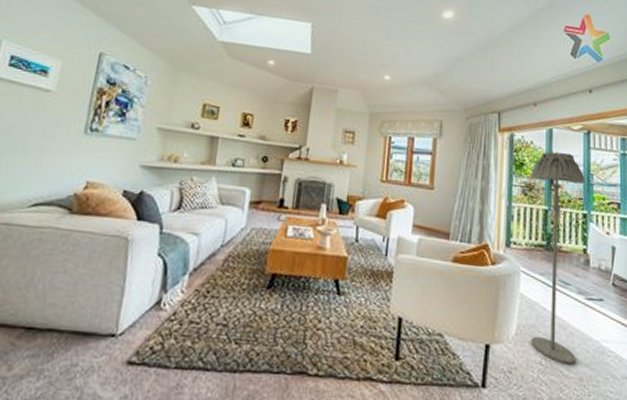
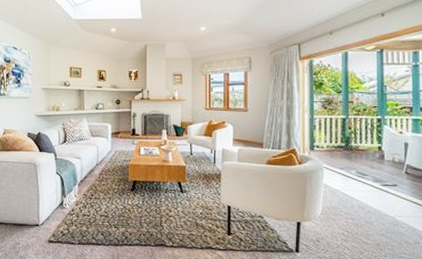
floor lamp: present [530,152,585,365] -> none [329,71,379,235]

